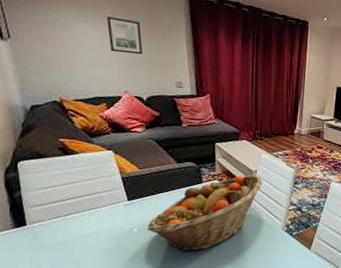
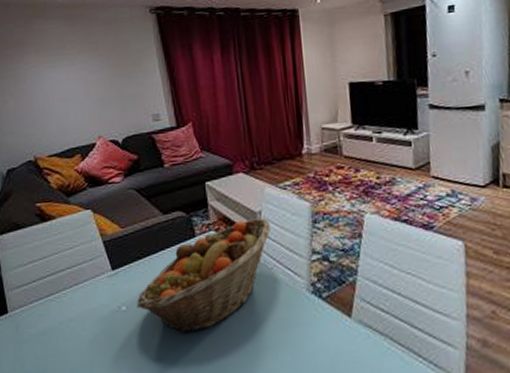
wall art: present [106,16,143,55] -> none [74,54,114,94]

